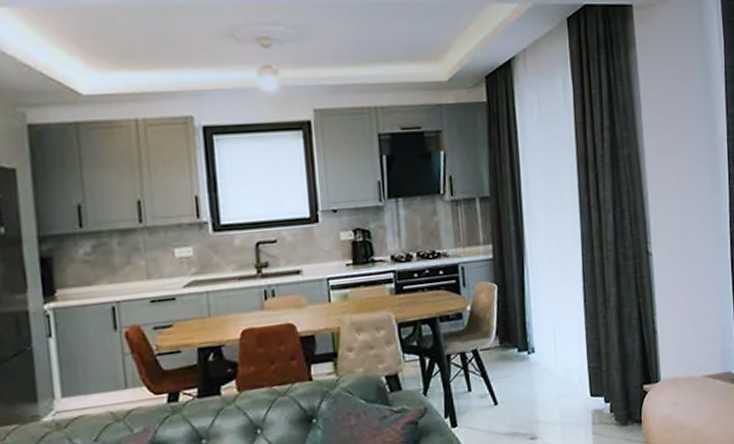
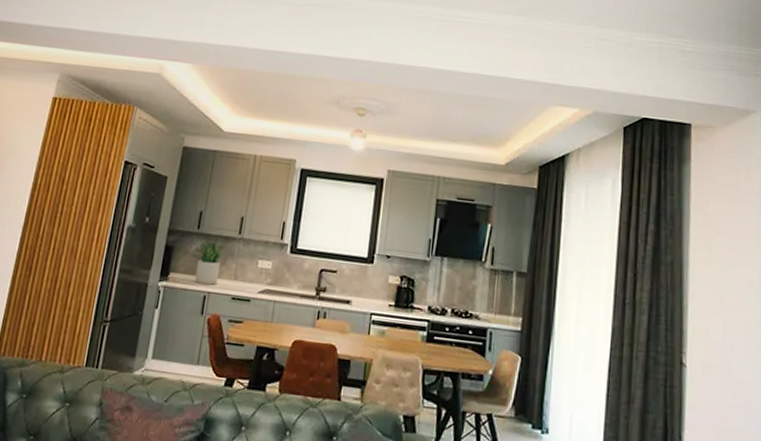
planter: none [90,235,127,296] -> present [195,240,224,286]

